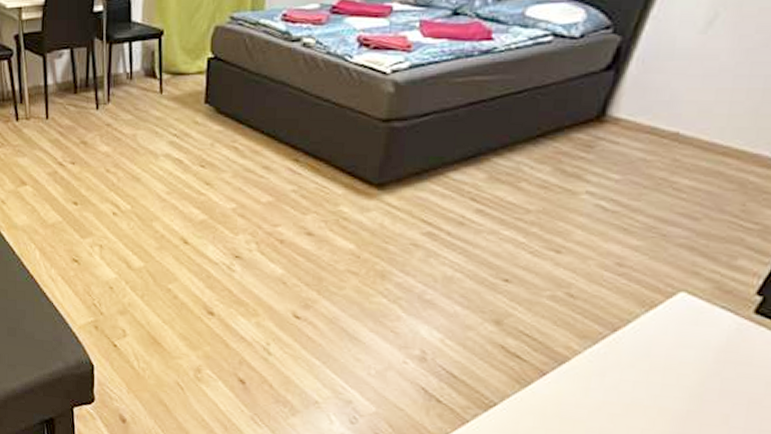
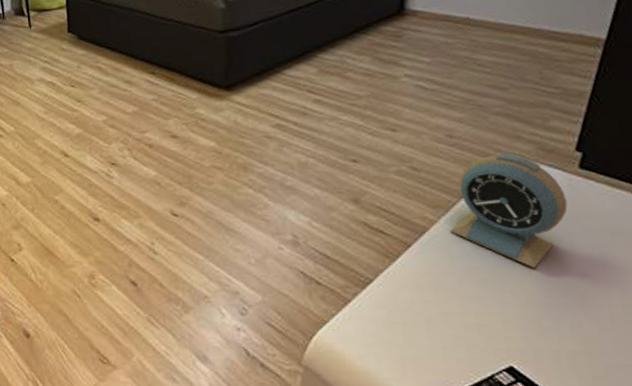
alarm clock: none [593,288,730,410] -> present [450,152,568,268]

